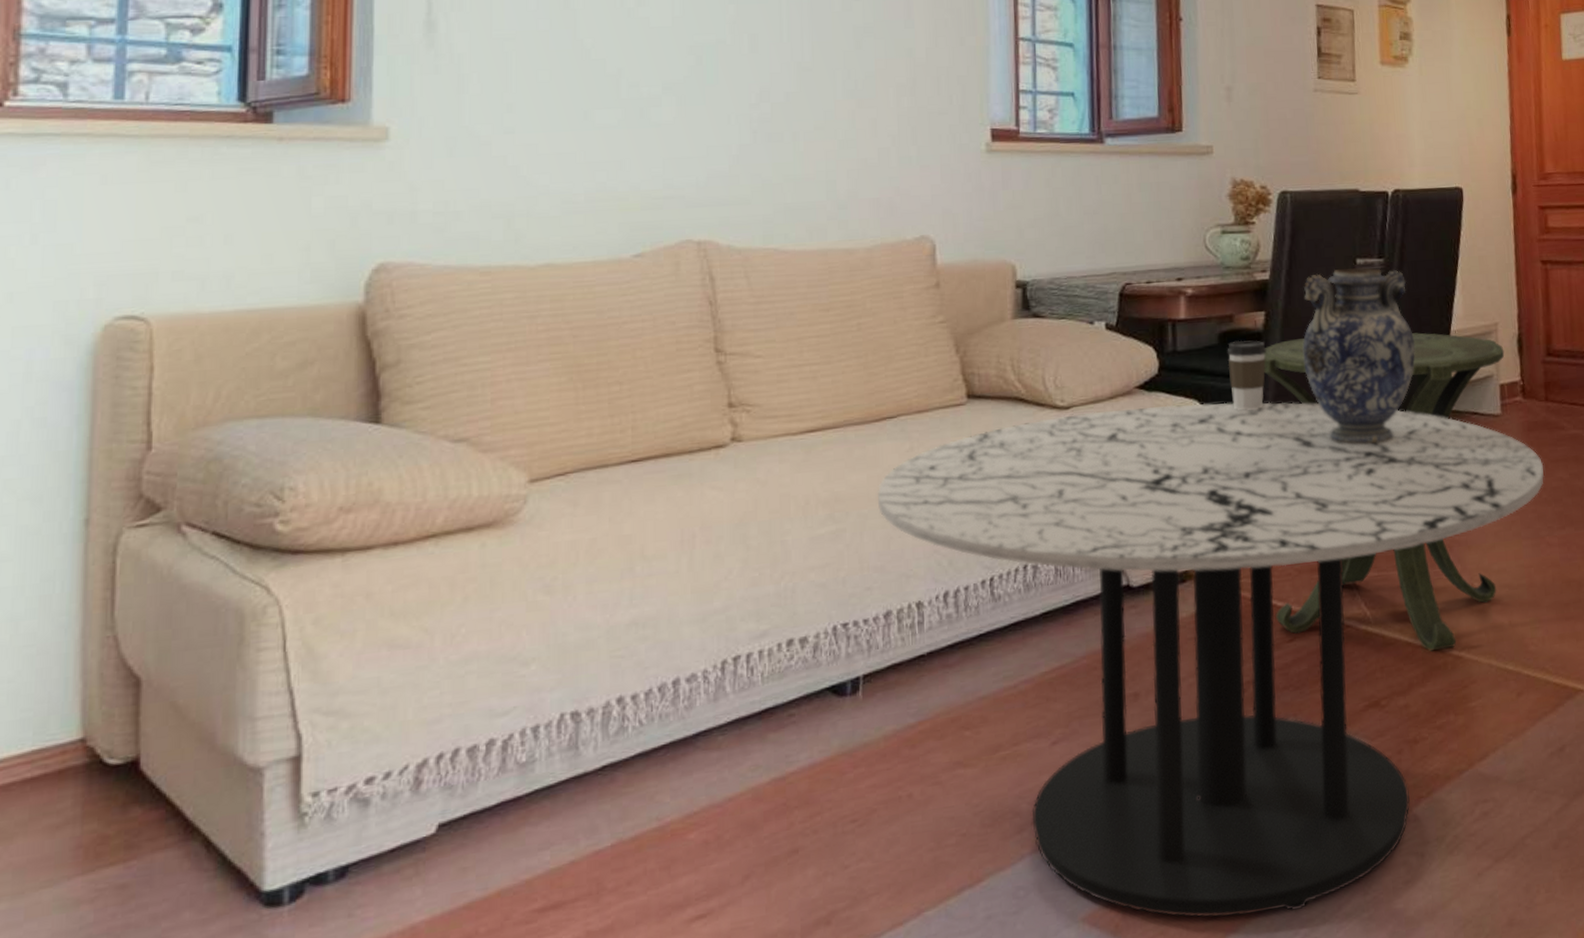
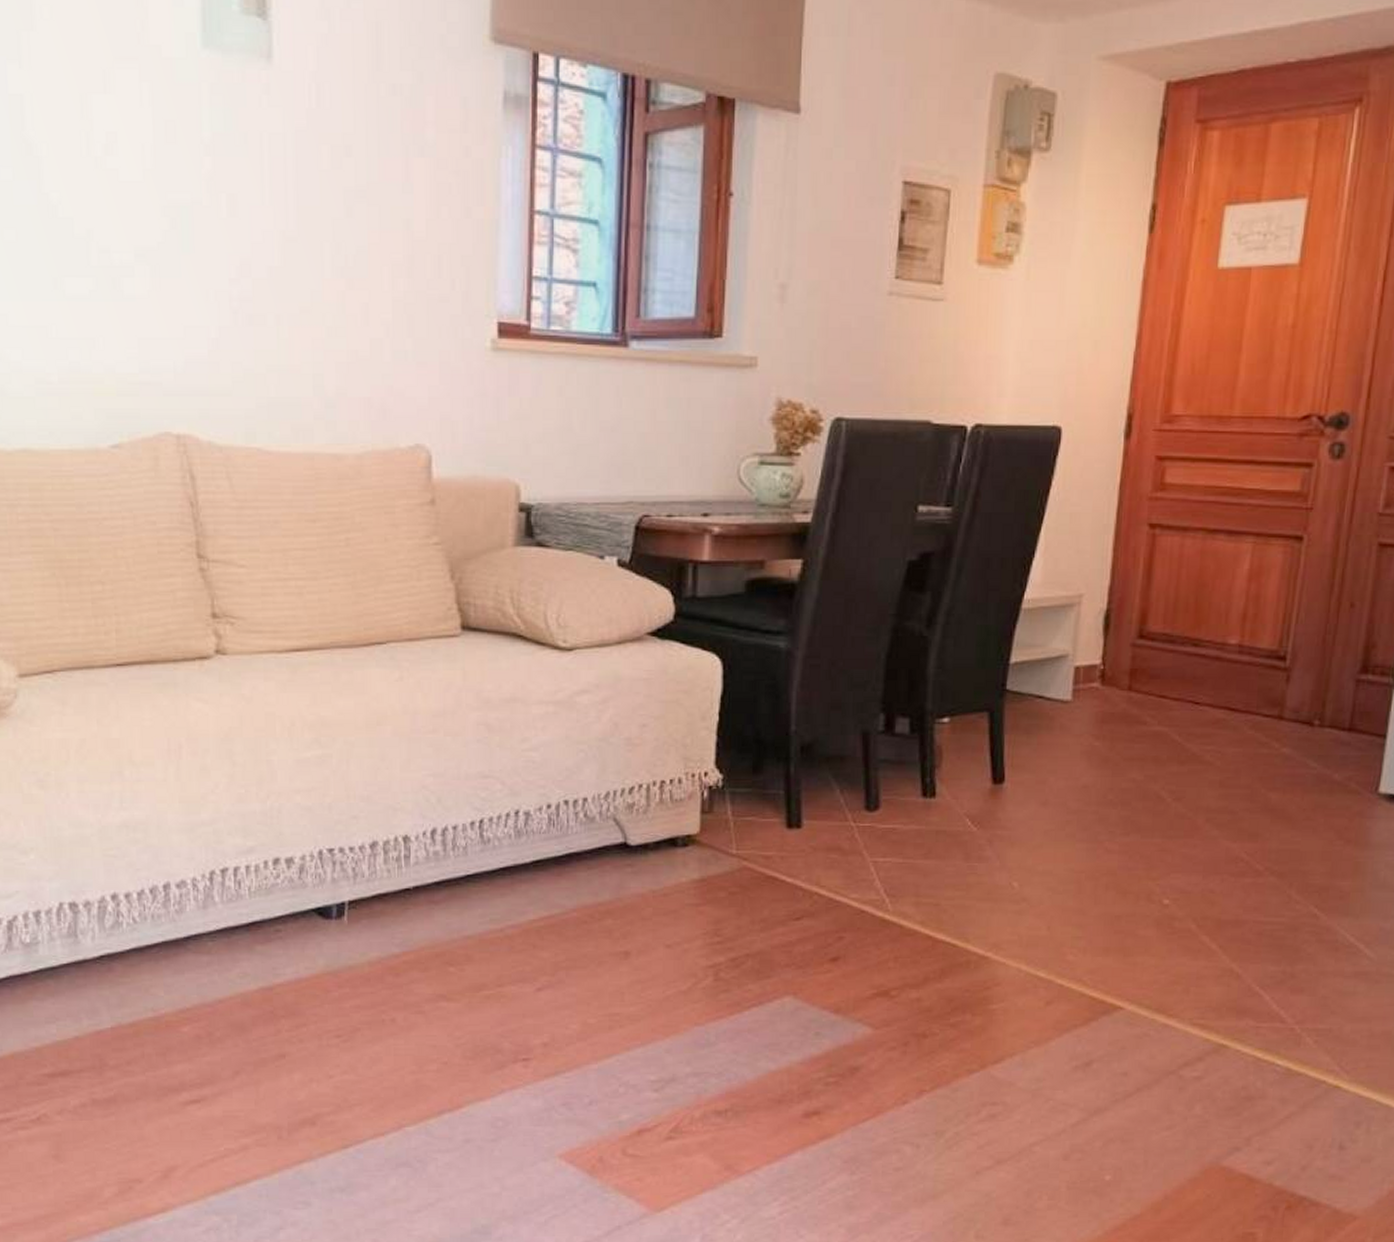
coffee table: present [877,402,1544,918] -> none [364,656,1115,1178]
coffee cup: present [1227,340,1266,411] -> none [753,590,800,670]
side table: present [1263,332,1505,652] -> none [784,594,1086,948]
decorative vase: present [1302,267,1415,444] -> none [842,515,977,720]

